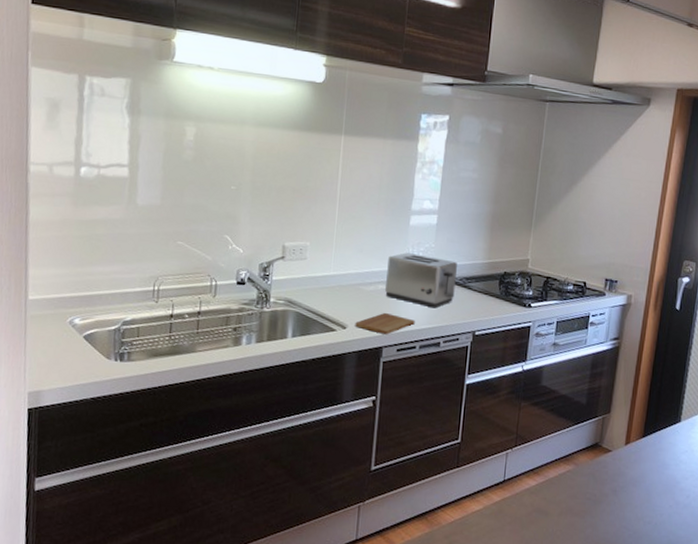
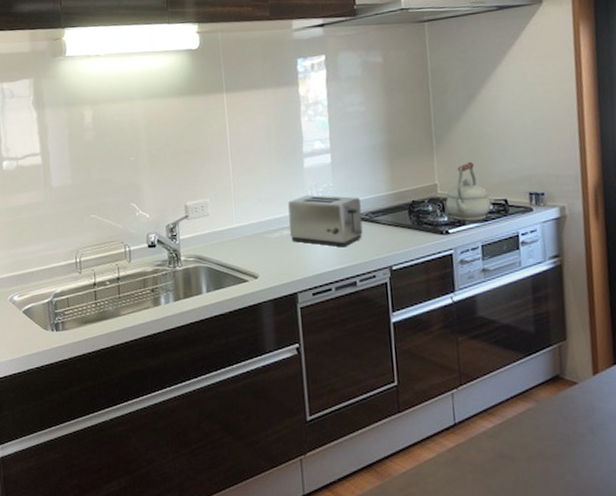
cutting board: present [355,312,415,336] -> none [266,257,326,281]
kettle: none [532,242,573,299] -> present [445,161,492,221]

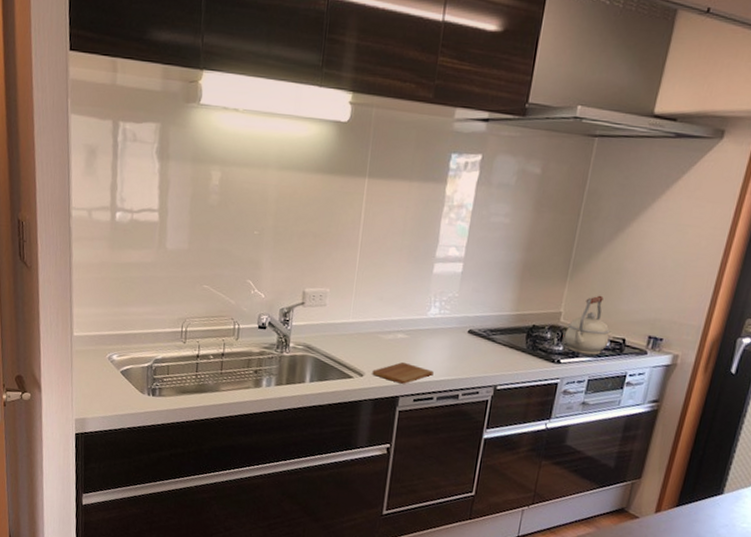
cutting board: none [266,257,326,281] -> present [372,362,434,385]
toaster: present [288,195,363,247] -> none [404,302,482,360]

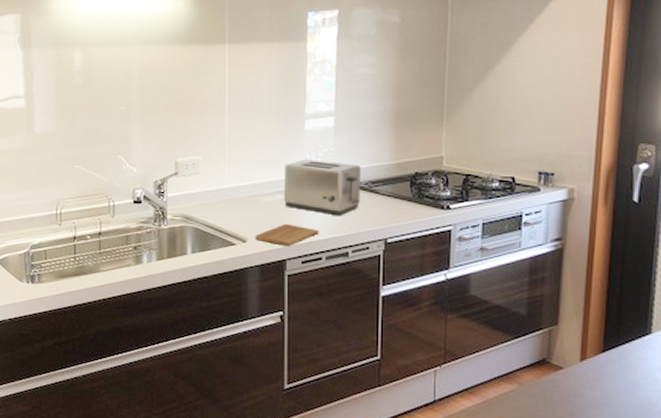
toaster: none [404,302,482,360] -> present [284,159,361,216]
kettle: present [563,295,611,356] -> none [449,135,498,197]

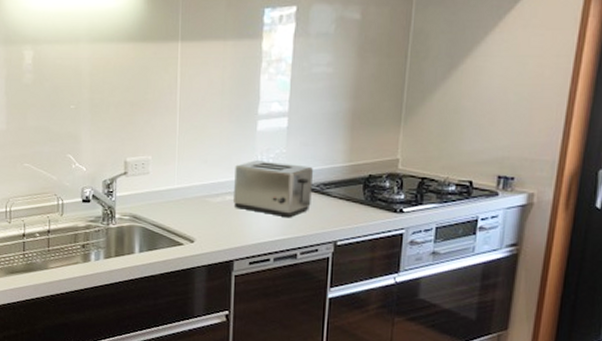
cutting board: present [255,223,319,248] -> none [203,224,268,248]

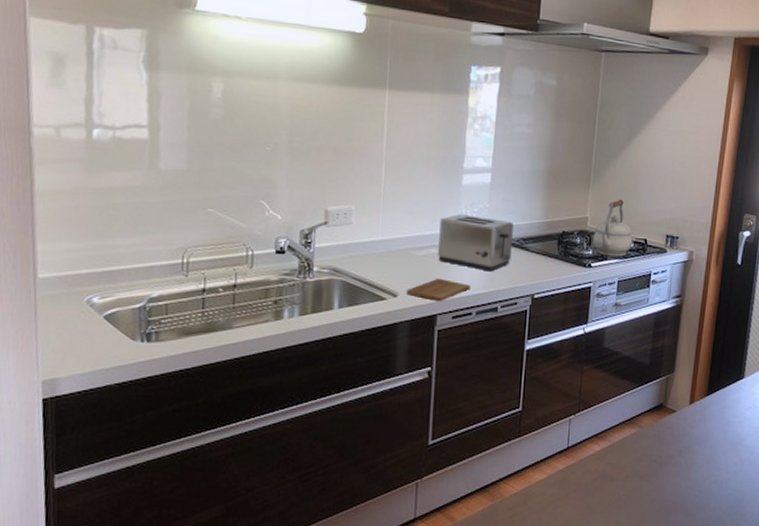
cutting board: none [203,224,268,248] -> present [406,278,471,303]
kettle: none [404,137,455,201] -> present [592,199,633,257]

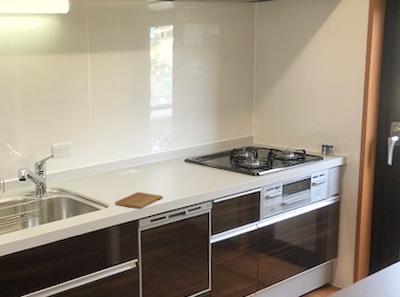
toaster: present [438,214,513,272] -> none [136,142,193,184]
kettle: present [592,199,633,257] -> none [258,119,293,166]

